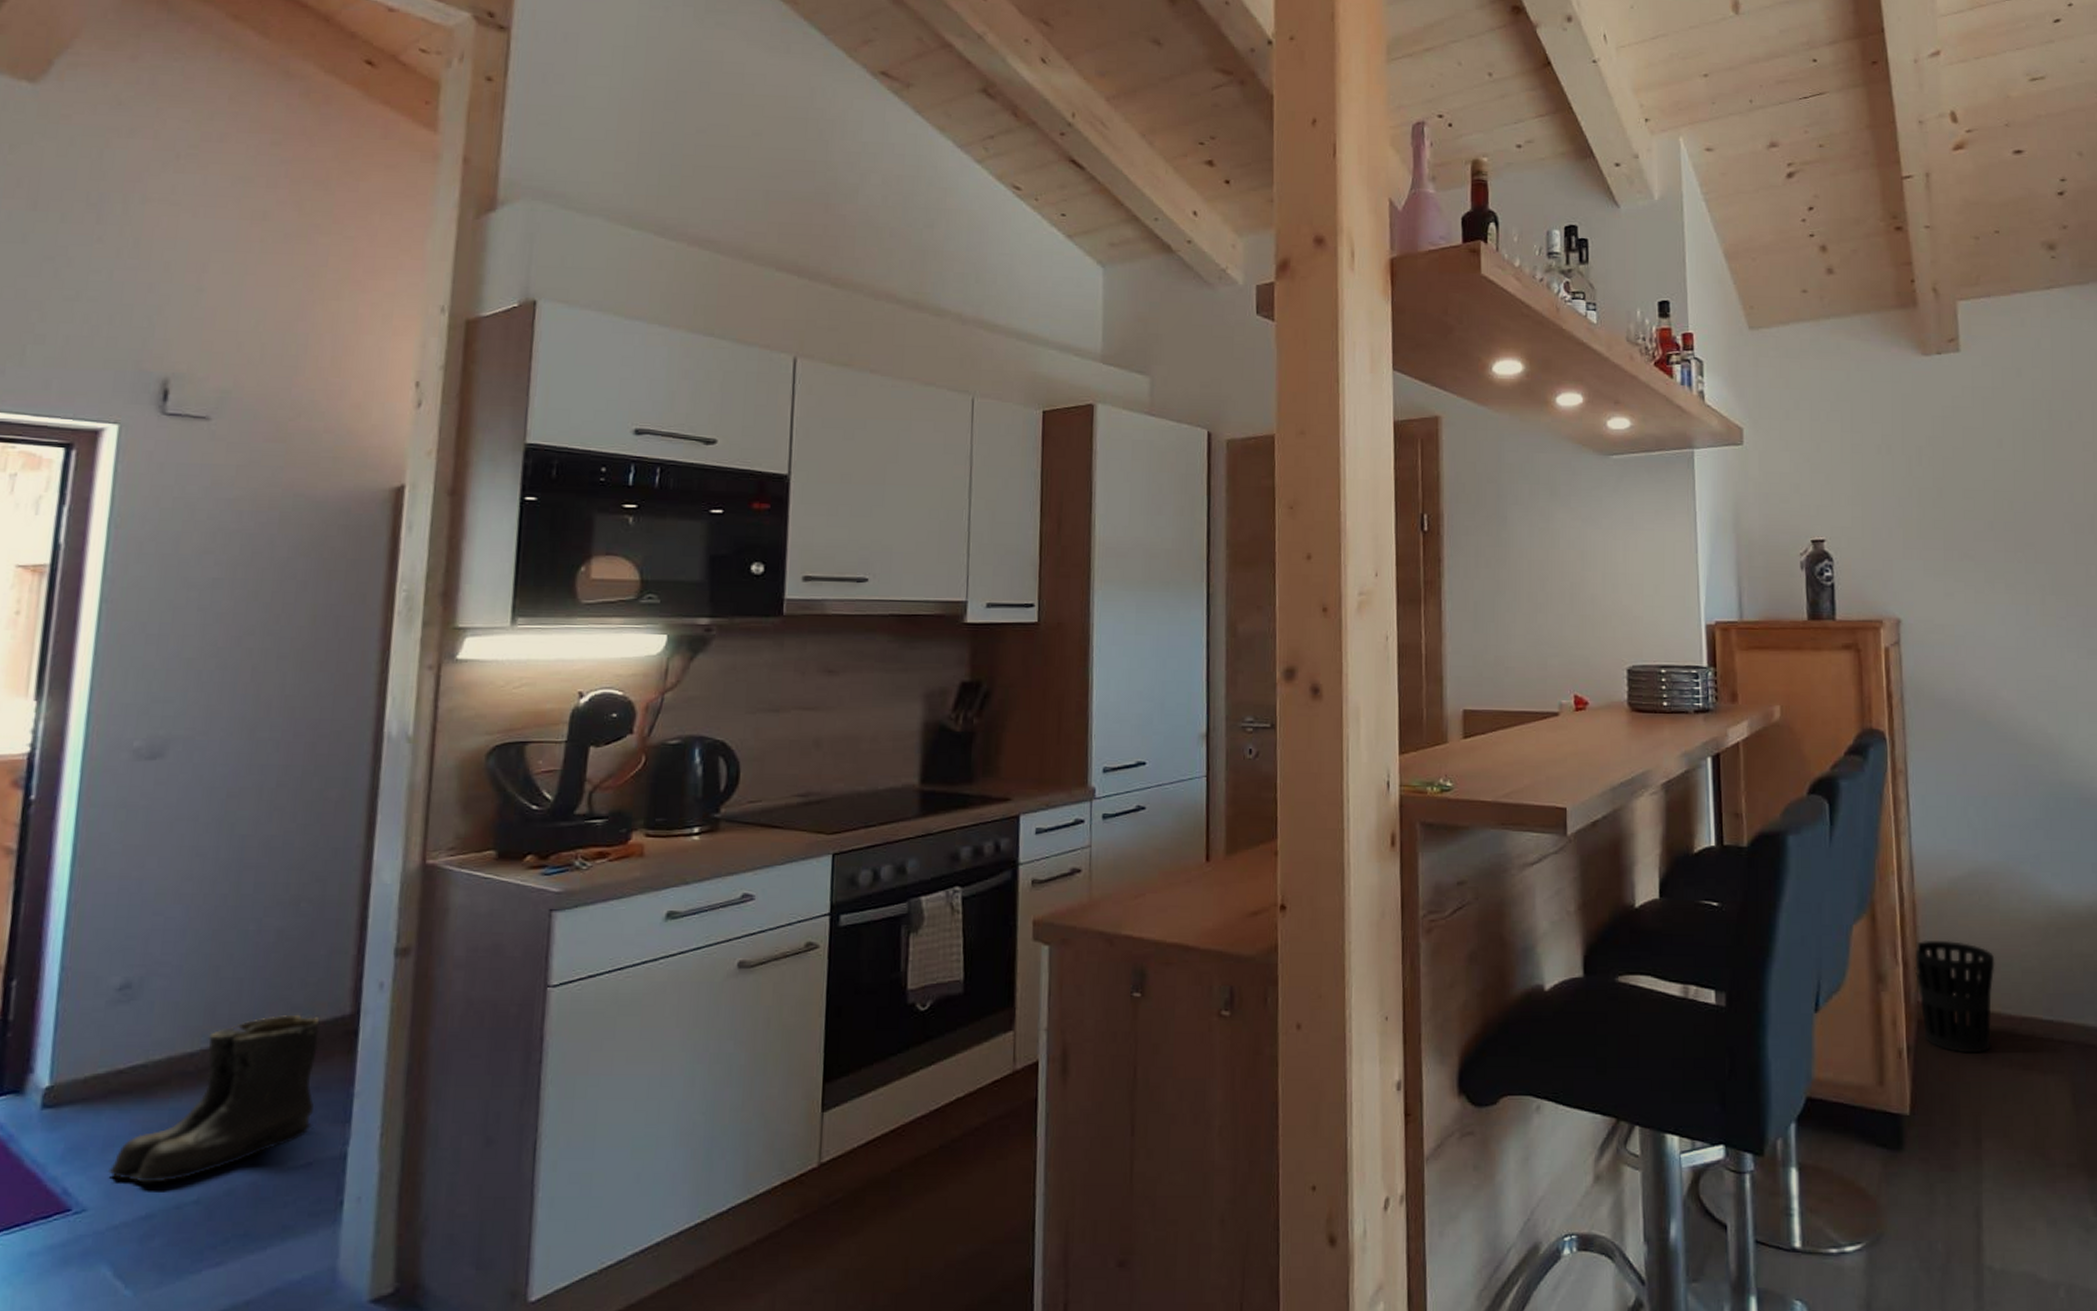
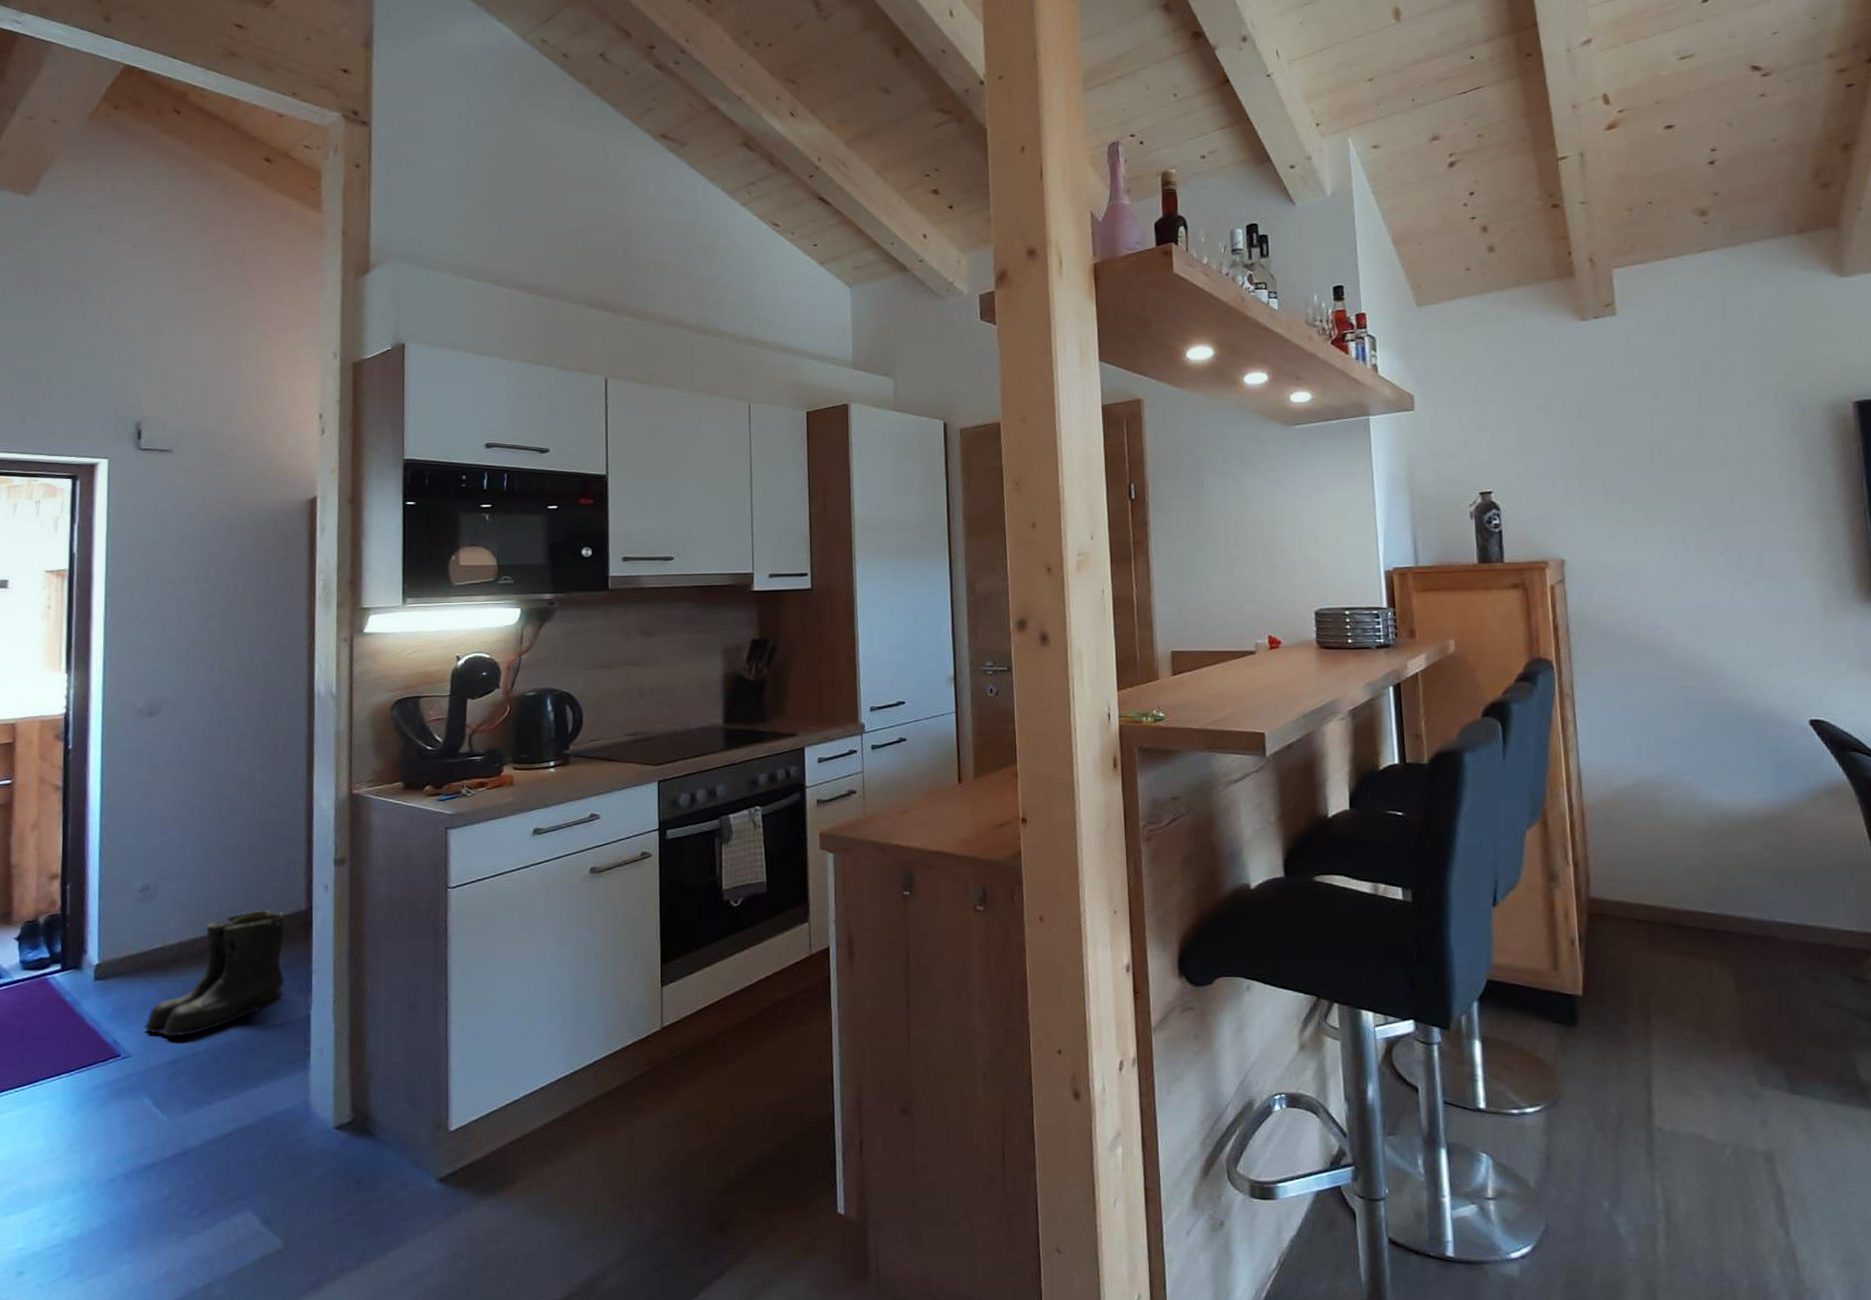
wastebasket: present [1914,939,1995,1054] -> none [1584,843,1660,943]

